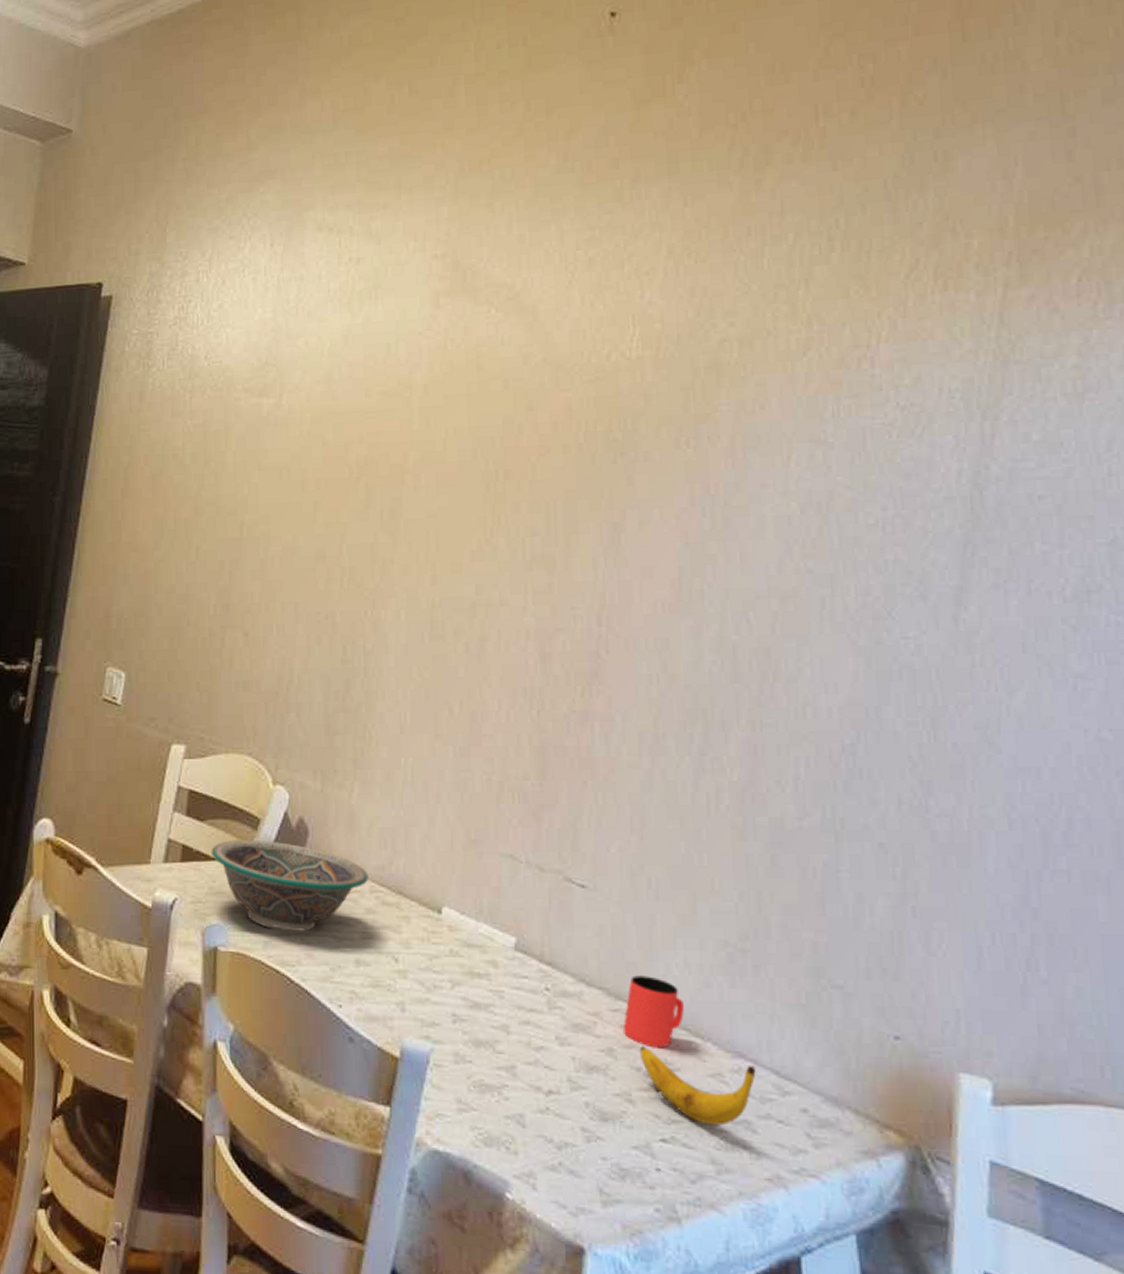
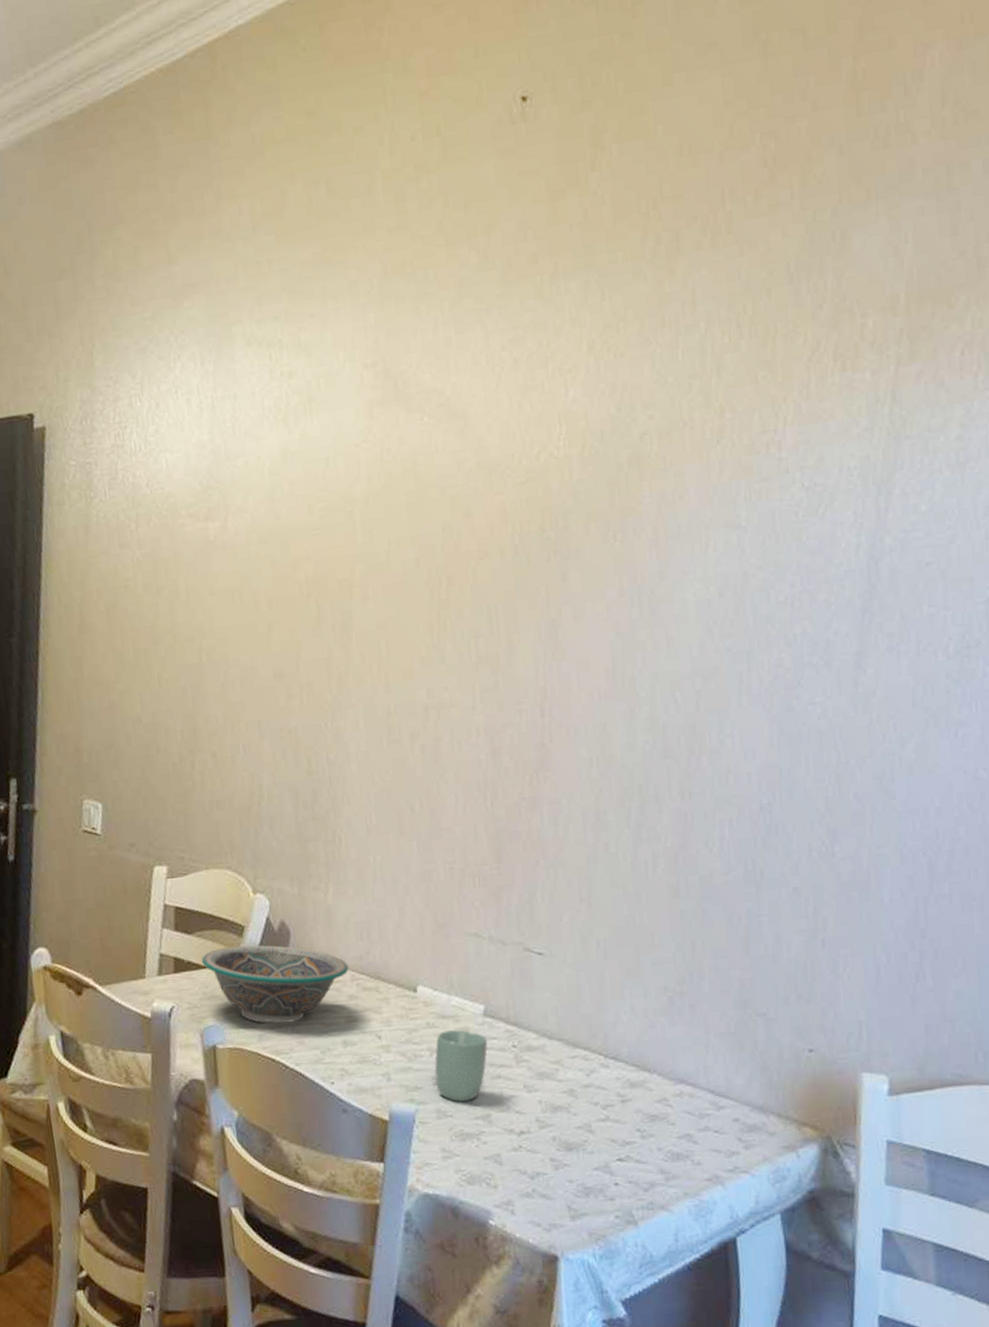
cup: none [455,962,518,1046] -> present [434,1029,488,1102]
cup: present [623,975,684,1049] -> none [581,1024,633,1085]
banana: present [639,1046,756,1126] -> none [596,1084,695,1142]

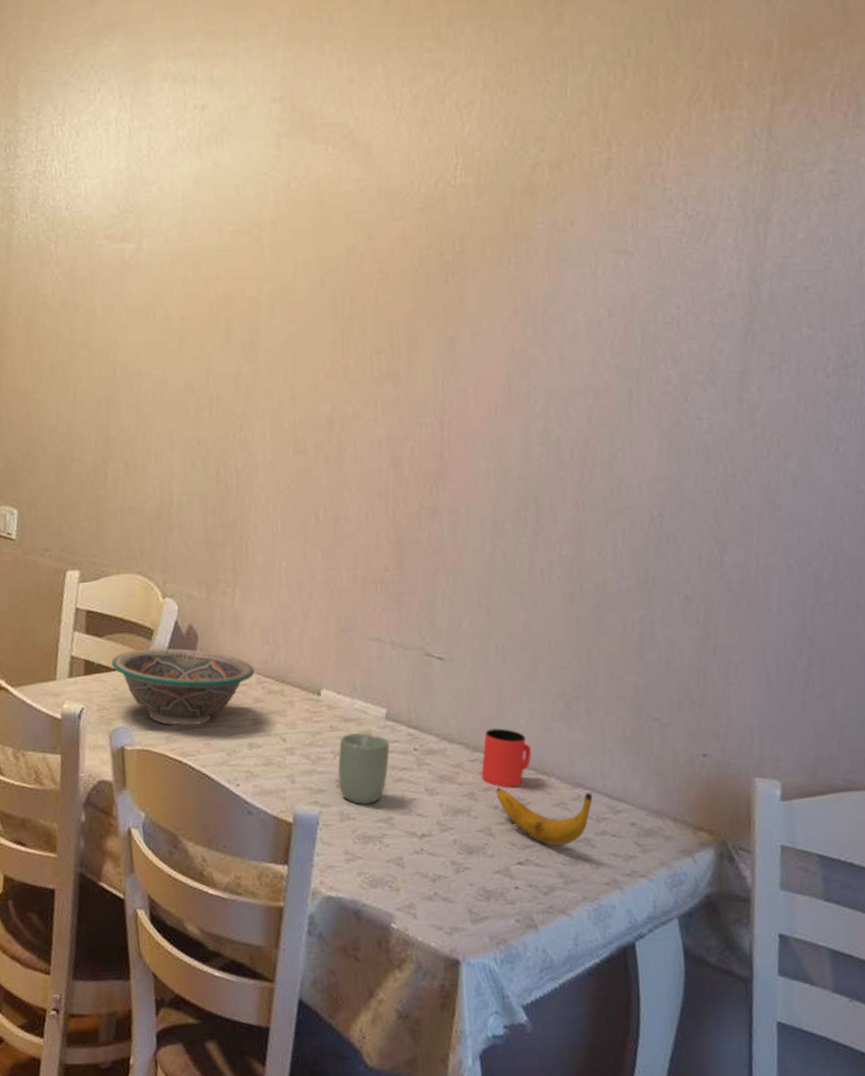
cup: none [581,1024,633,1085] -> present [481,728,532,788]
banana: none [596,1084,695,1142] -> present [495,787,593,846]

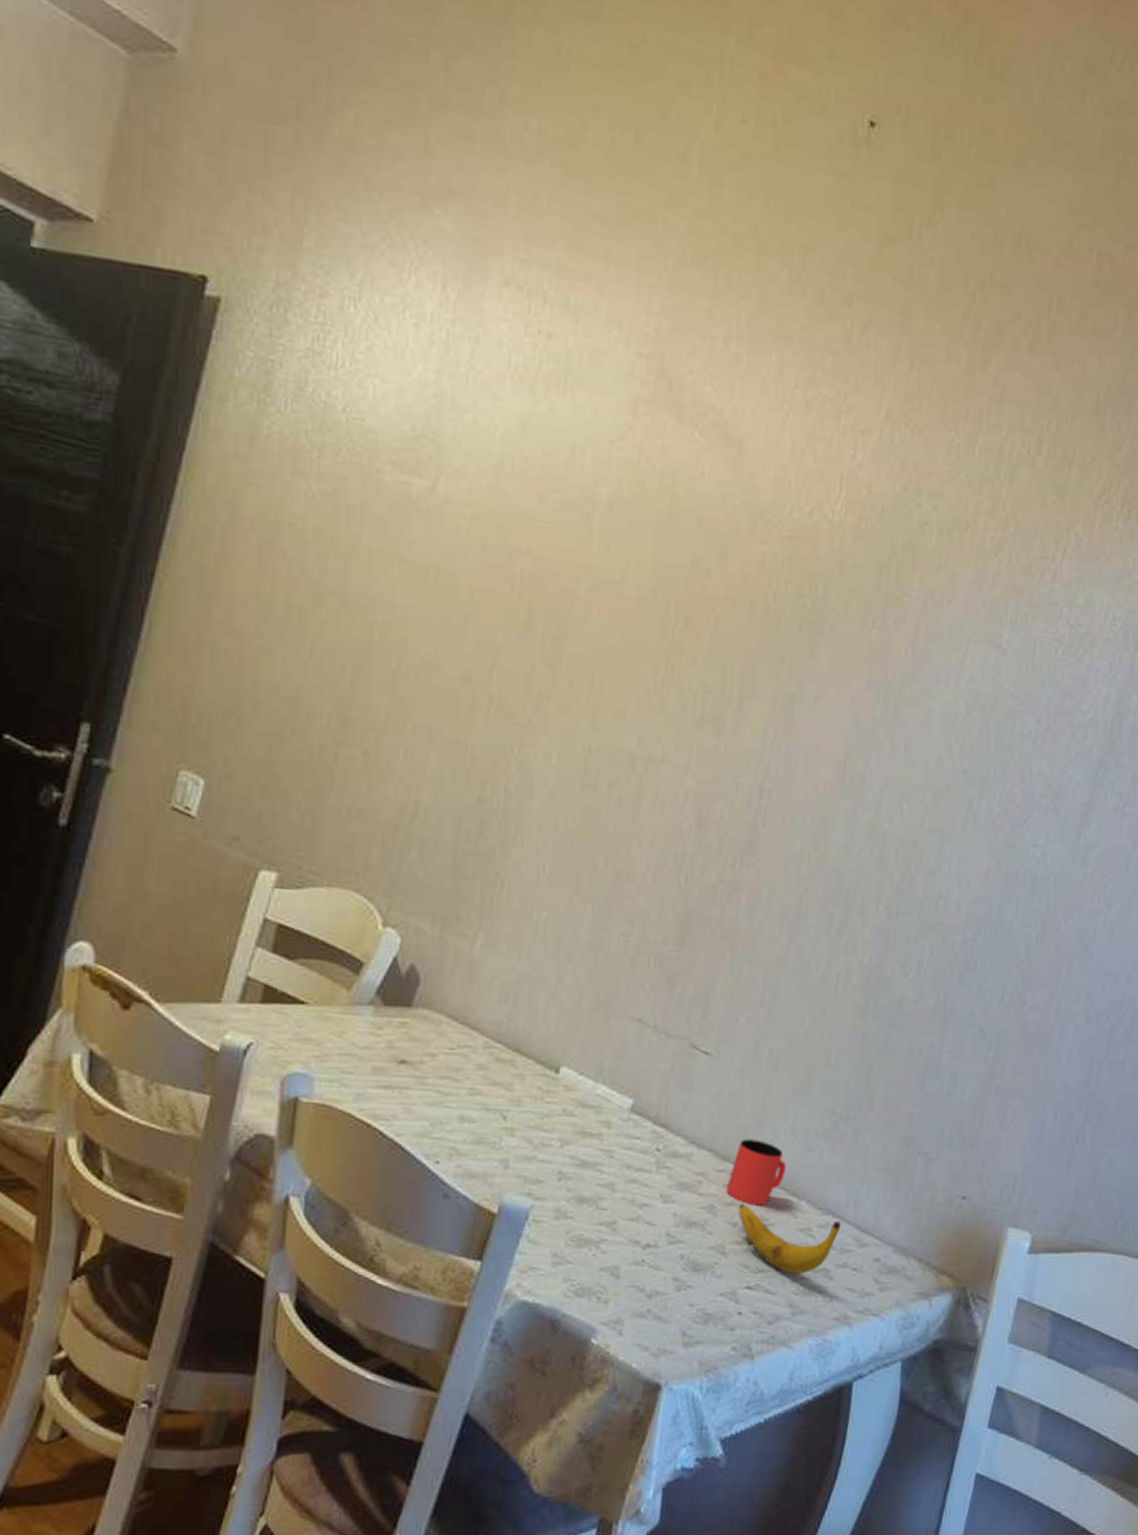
bowl: present [111,648,255,726] -> none [299,983,484,1085]
cup: present [338,733,390,805] -> none [560,1122,630,1203]

